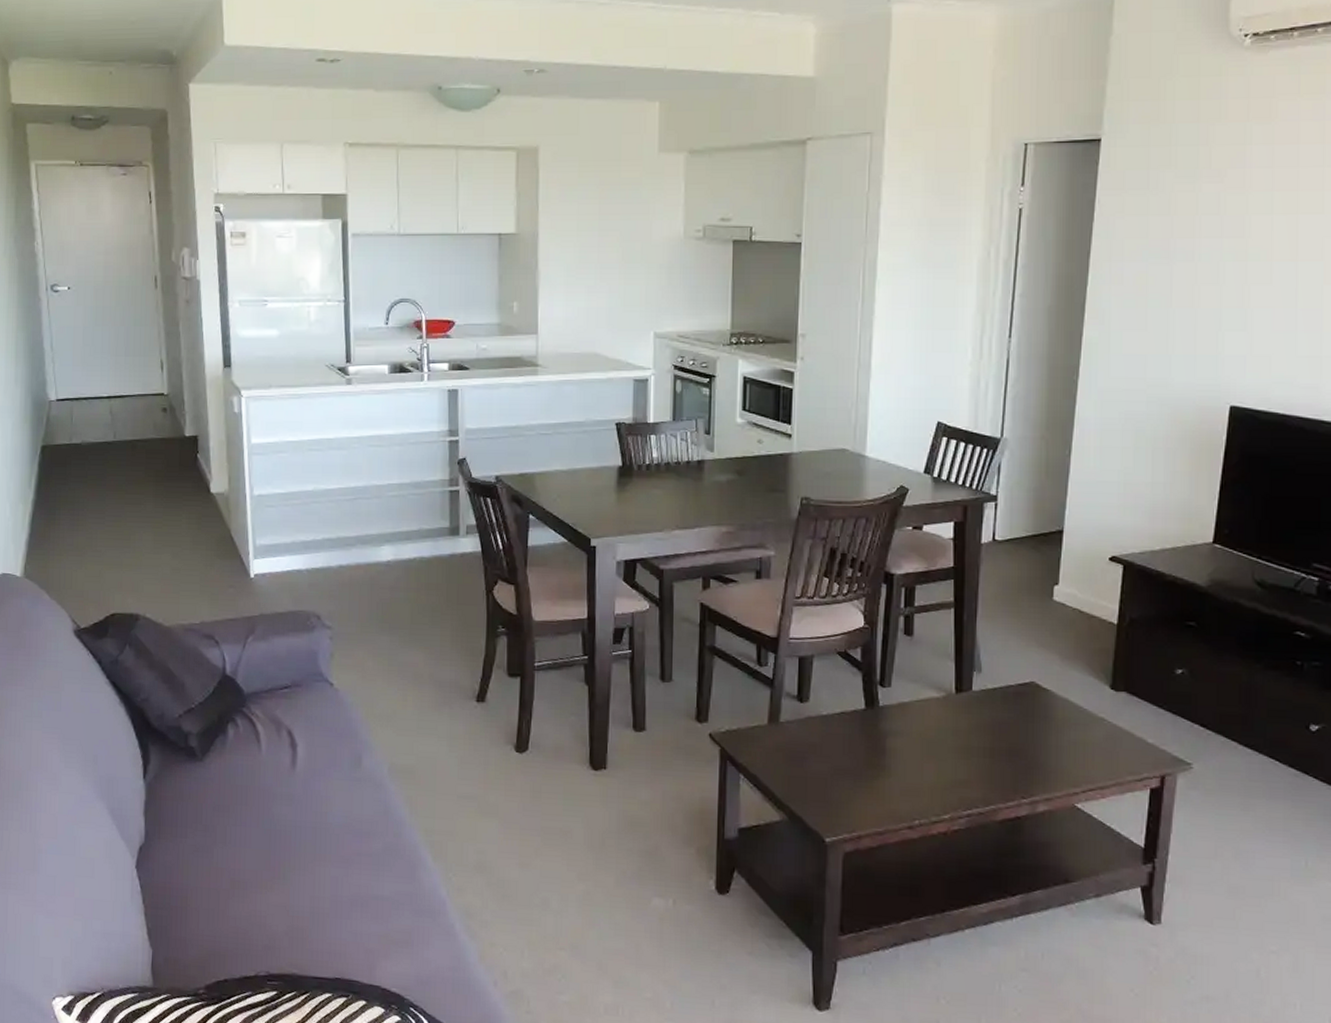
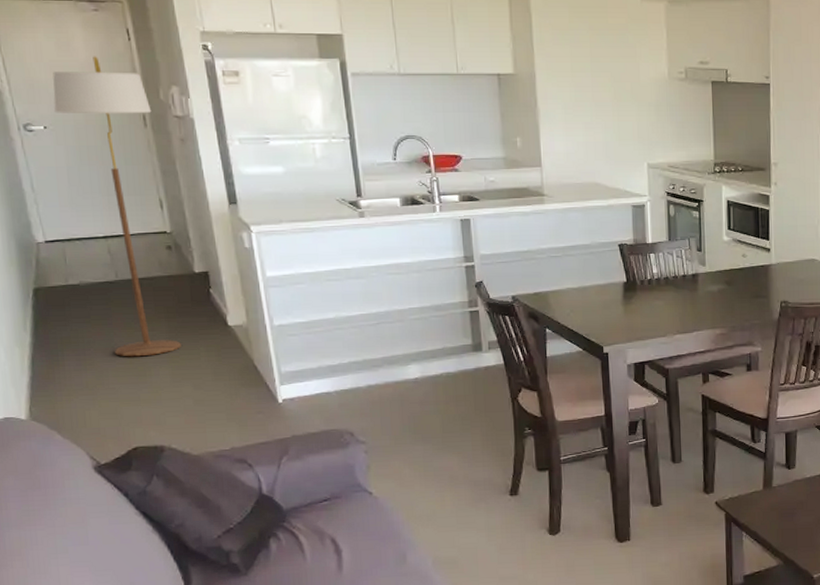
floor lamp: none [79,219,165,520] -> present [52,56,181,357]

